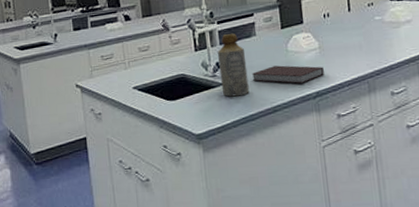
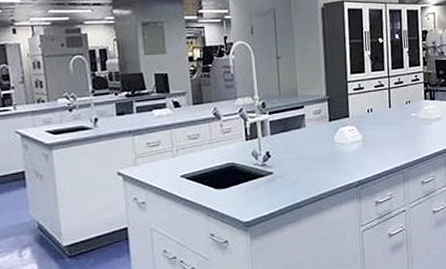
bottle: present [218,33,250,97] -> none [268,123,297,186]
notebook: present [251,65,324,84] -> none [300,156,366,173]

